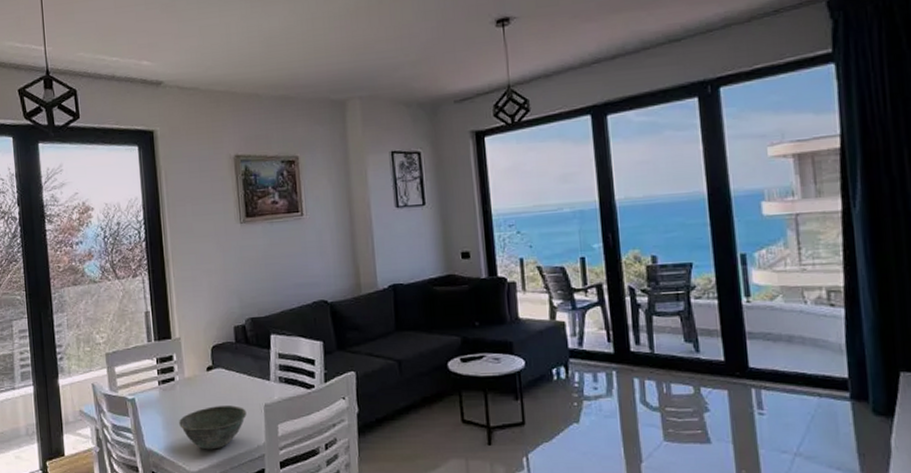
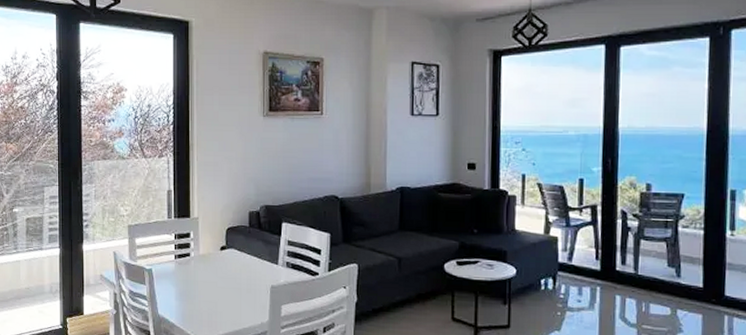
bowl: present [179,405,247,450] -> none [191,283,254,322]

